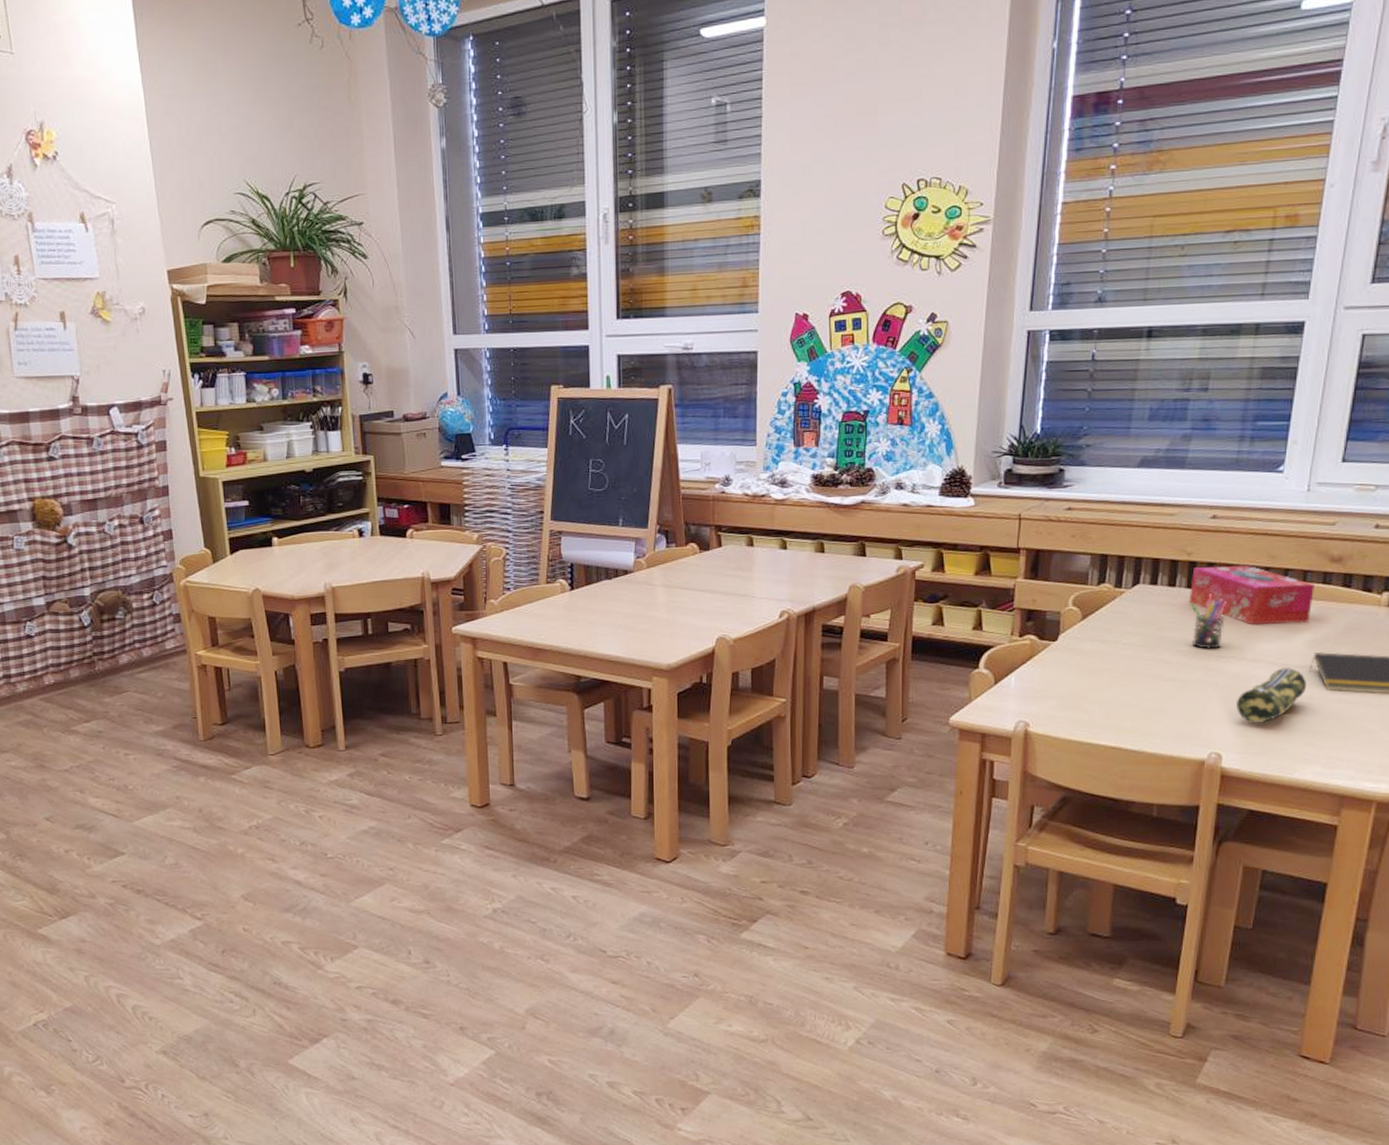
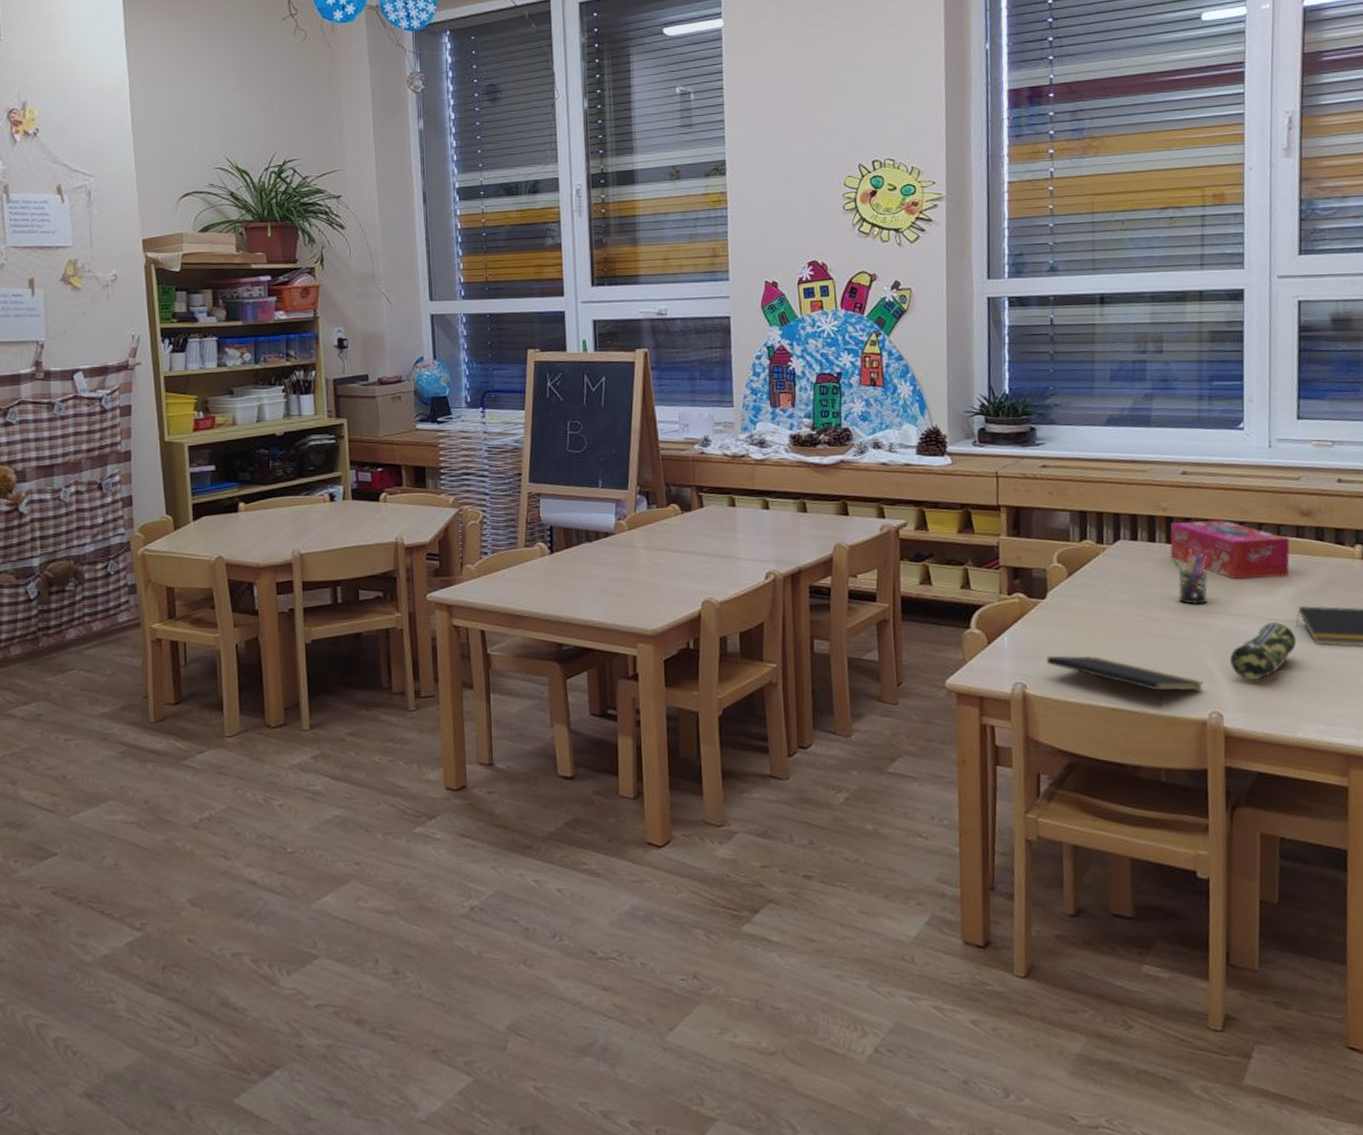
notepad: none [1051,695,1206,747] -> present [1046,655,1204,708]

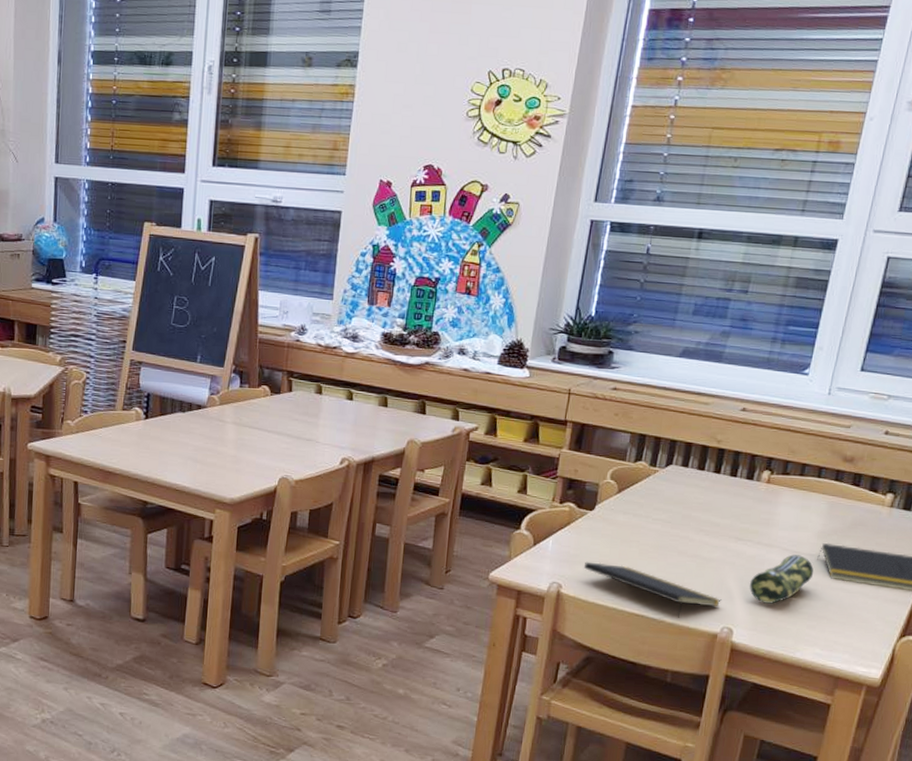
tissue box: present [1170,519,1290,580] -> none [715,455,828,515]
pen holder: present [1171,549,1208,606] -> none [714,480,749,533]

